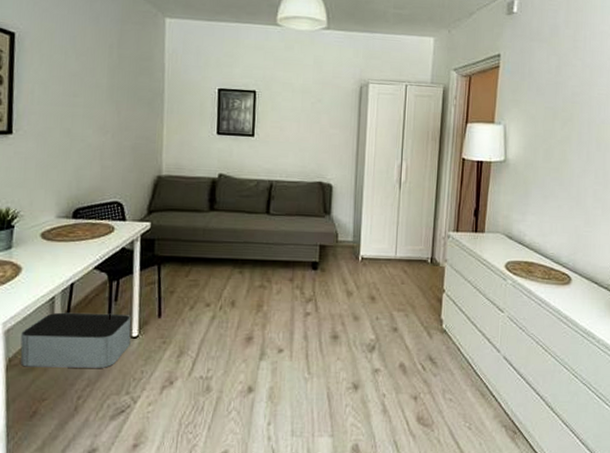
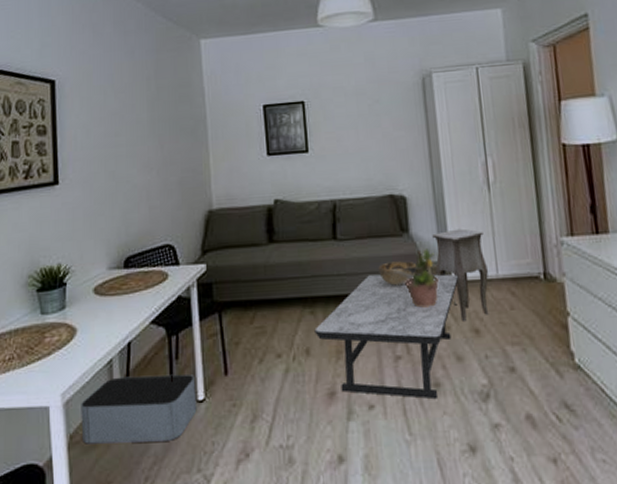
coffee table: none [241,246,366,348] -> present [314,274,459,400]
decorative bowl: none [301,237,333,257] -> present [378,261,418,286]
potted plant: none [321,230,349,276] -> present [405,249,439,308]
side table: none [347,216,390,290] -> present [432,228,489,321]

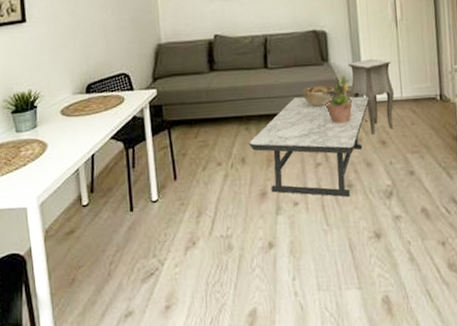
storage bin: present [81,374,197,444] -> none [54,179,152,237]

